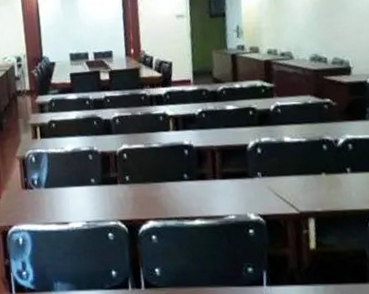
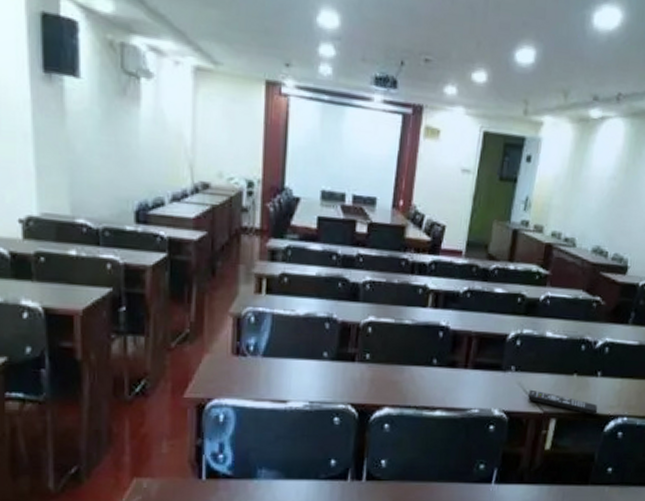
remote control: none [280,192,357,211] -> present [528,389,598,415]

